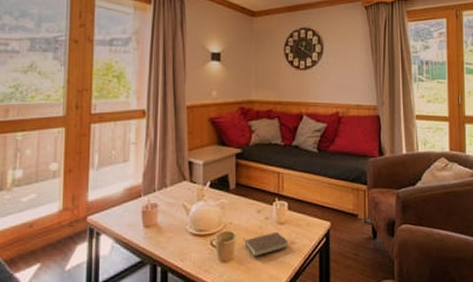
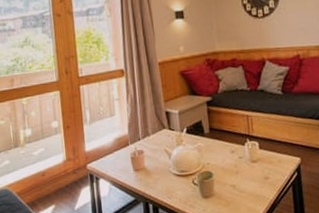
book: present [243,232,288,257] -> none [221,169,263,192]

